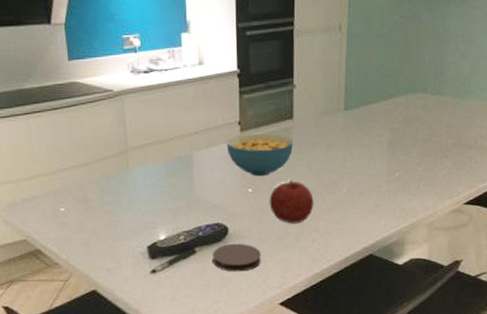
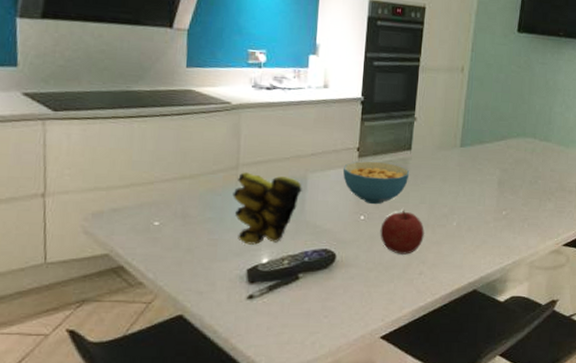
banana: none [125,155,189,224] -> present [233,172,302,245]
coaster: present [212,243,261,272] -> none [316,271,367,302]

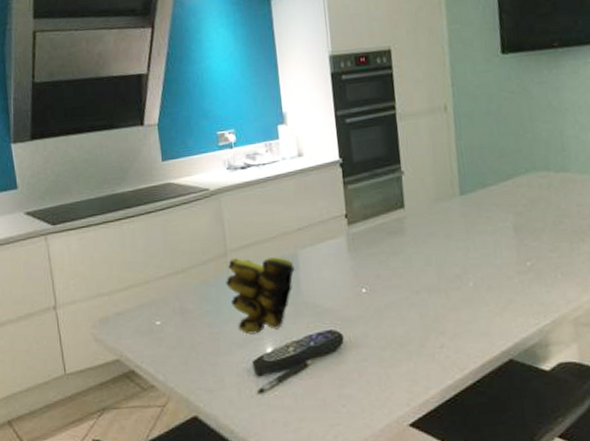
cereal bowl: present [342,161,409,205] -> none [333,226,408,275]
fruit: present [380,210,425,255] -> none [386,276,439,327]

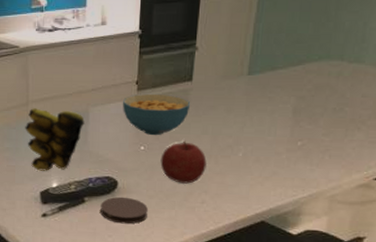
coaster: none [327,352,383,388] -> present [100,196,148,224]
cereal bowl: none [333,226,408,275] -> present [122,93,190,136]
fruit: none [386,276,439,327] -> present [160,140,208,184]

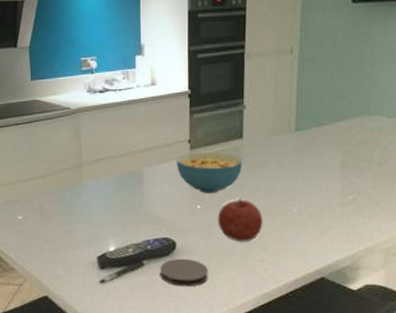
banana: present [25,108,85,171] -> none [79,170,140,235]

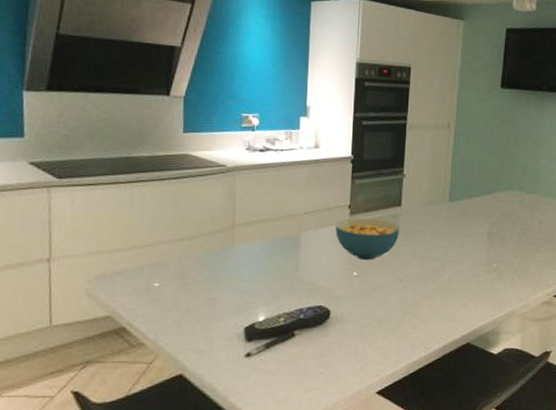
coaster: present [160,258,208,287] -> none [312,327,361,358]
fruit: present [217,198,264,242] -> none [373,265,417,309]

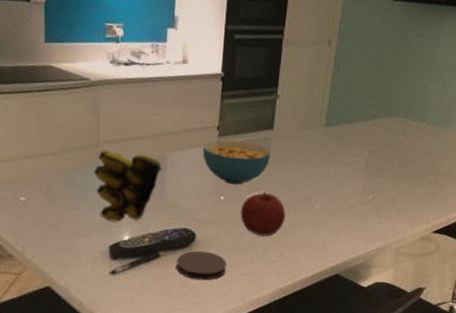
banana: none [229,232,296,303] -> present [94,150,162,222]
coaster: none [312,327,361,358] -> present [176,250,227,281]
fruit: none [373,265,417,309] -> present [240,191,287,236]

